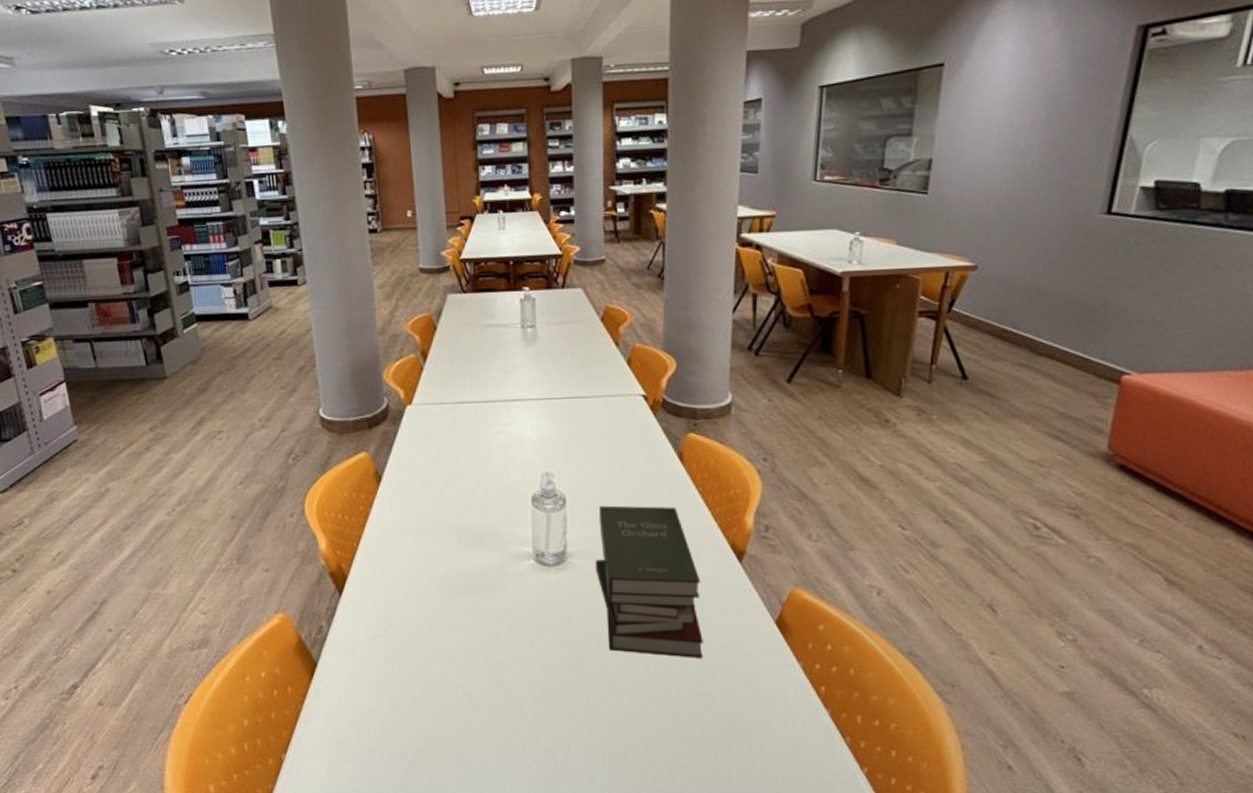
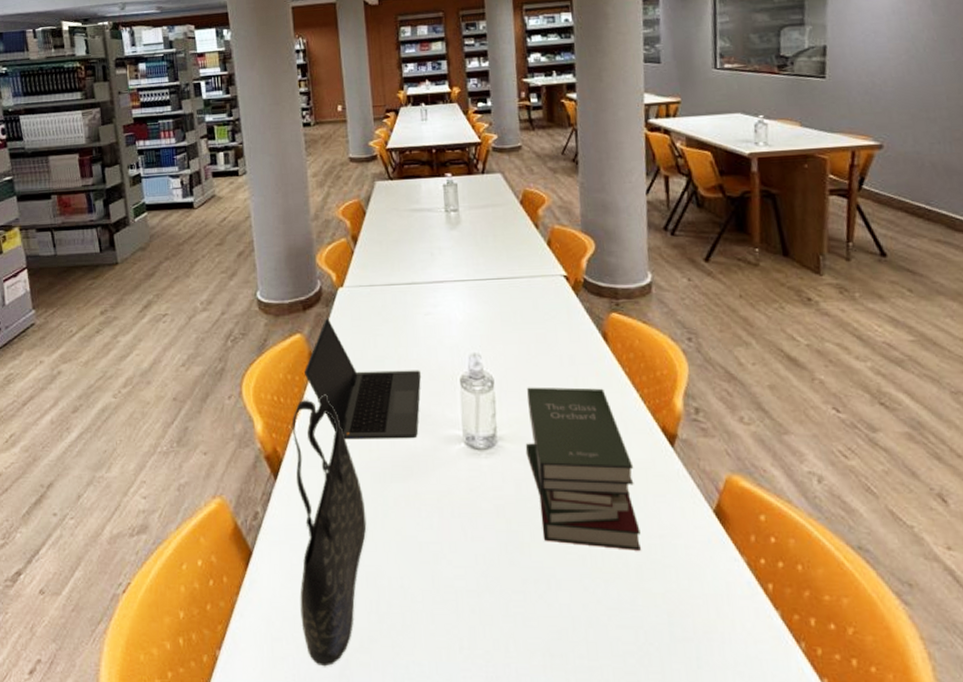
tote bag: none [357,512,433,767] -> present [292,394,367,667]
laptop: none [370,437,491,557] -> present [304,319,421,440]

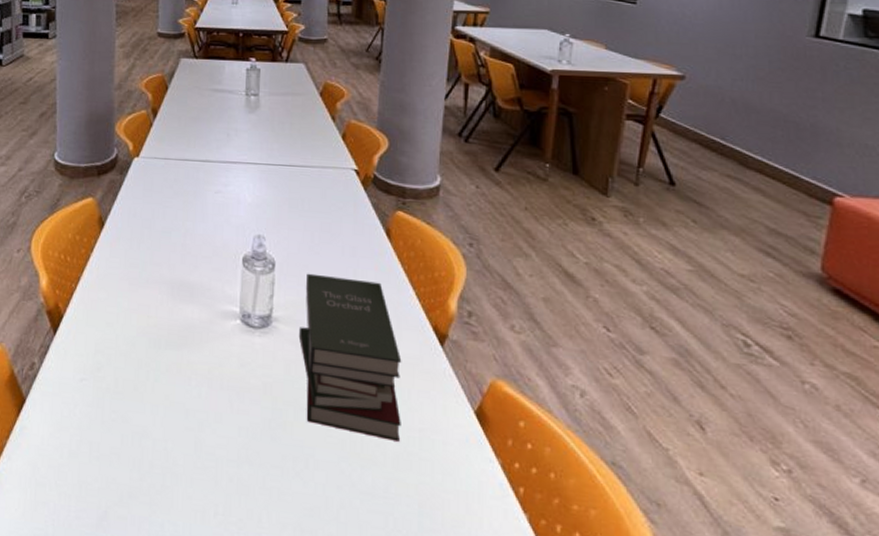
tote bag: present [292,394,367,667] -> none [65,258,138,516]
laptop: present [304,319,421,440] -> none [93,186,205,310]

